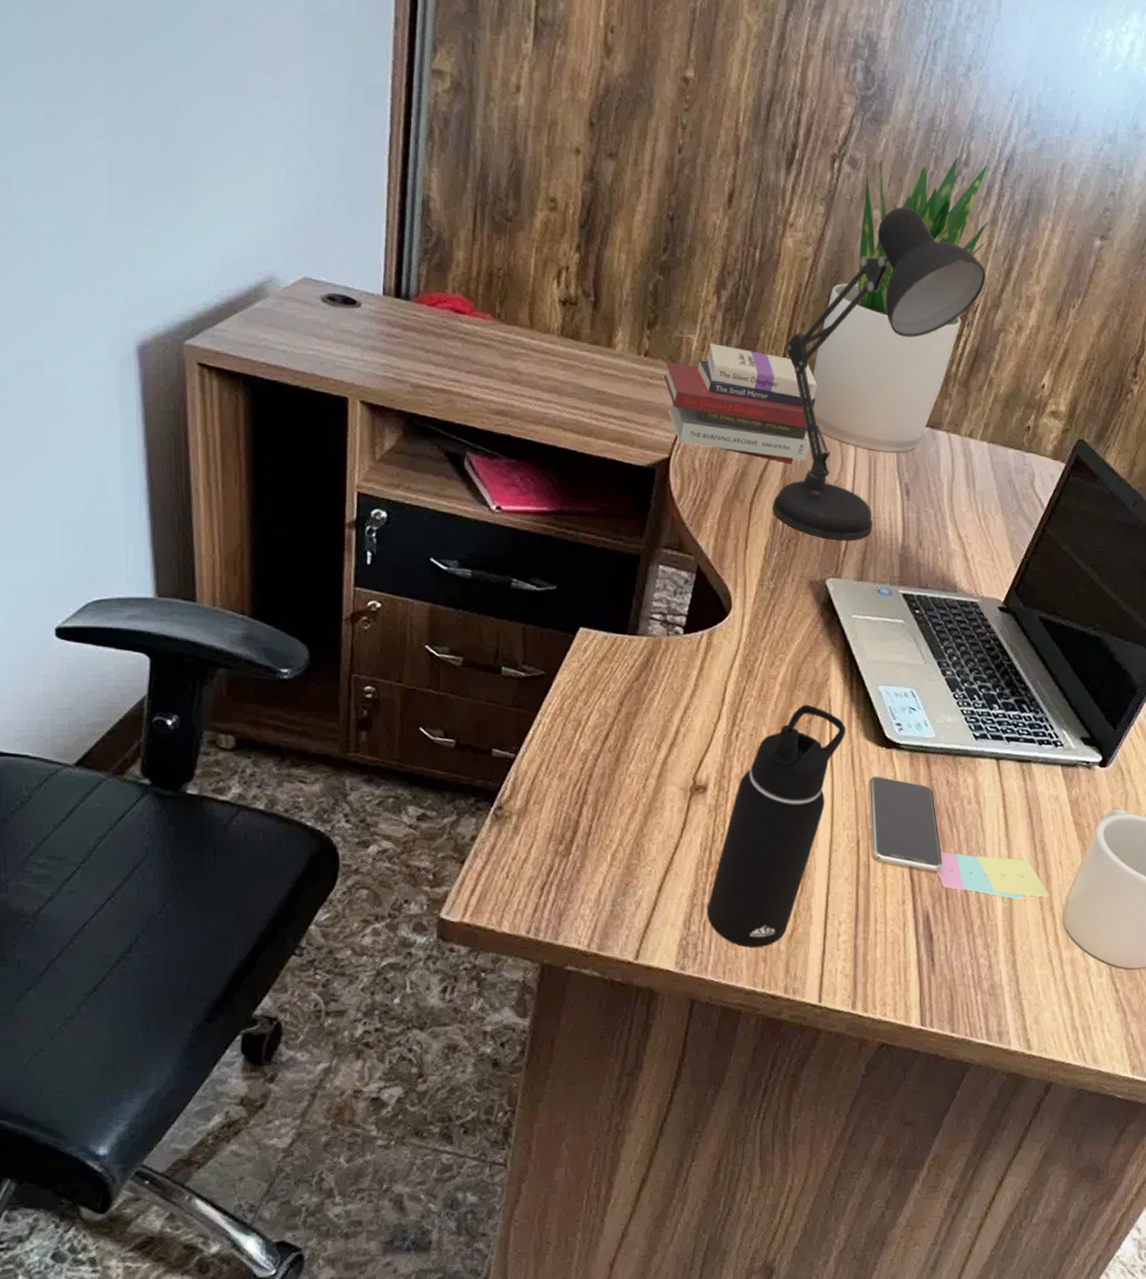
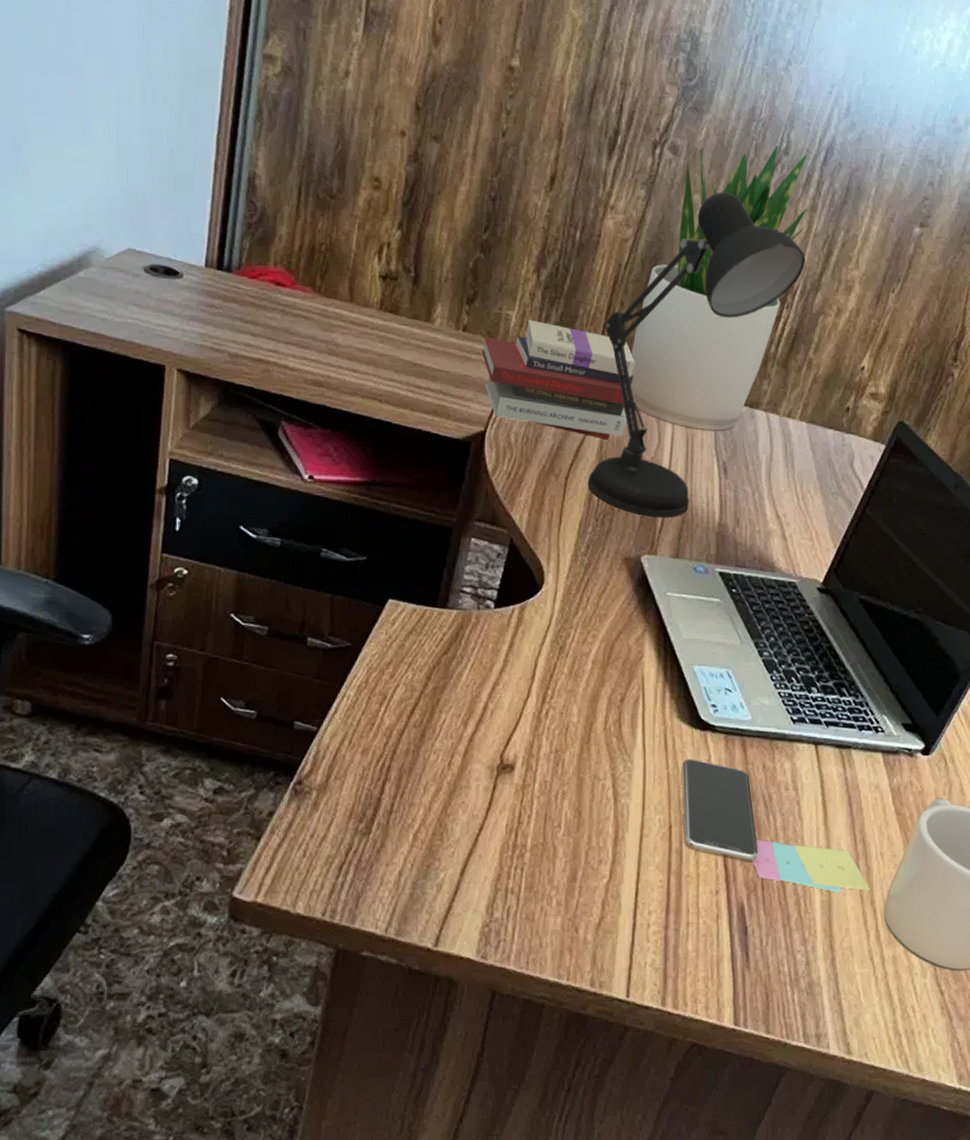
water bottle: present [706,704,847,947] -> none [510,683,660,936]

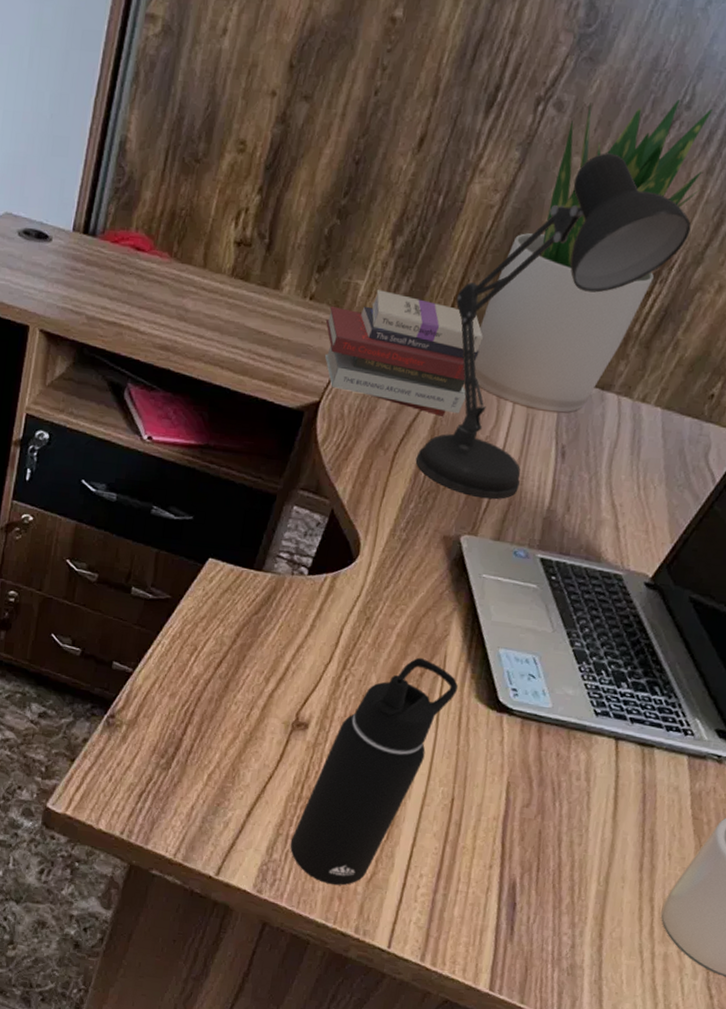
water bottle: none [510,683,660,936] -> present [290,657,459,885]
smartphone: present [681,758,759,863] -> none [464,737,542,845]
sticky notes: present [753,839,871,893] -> none [532,823,652,888]

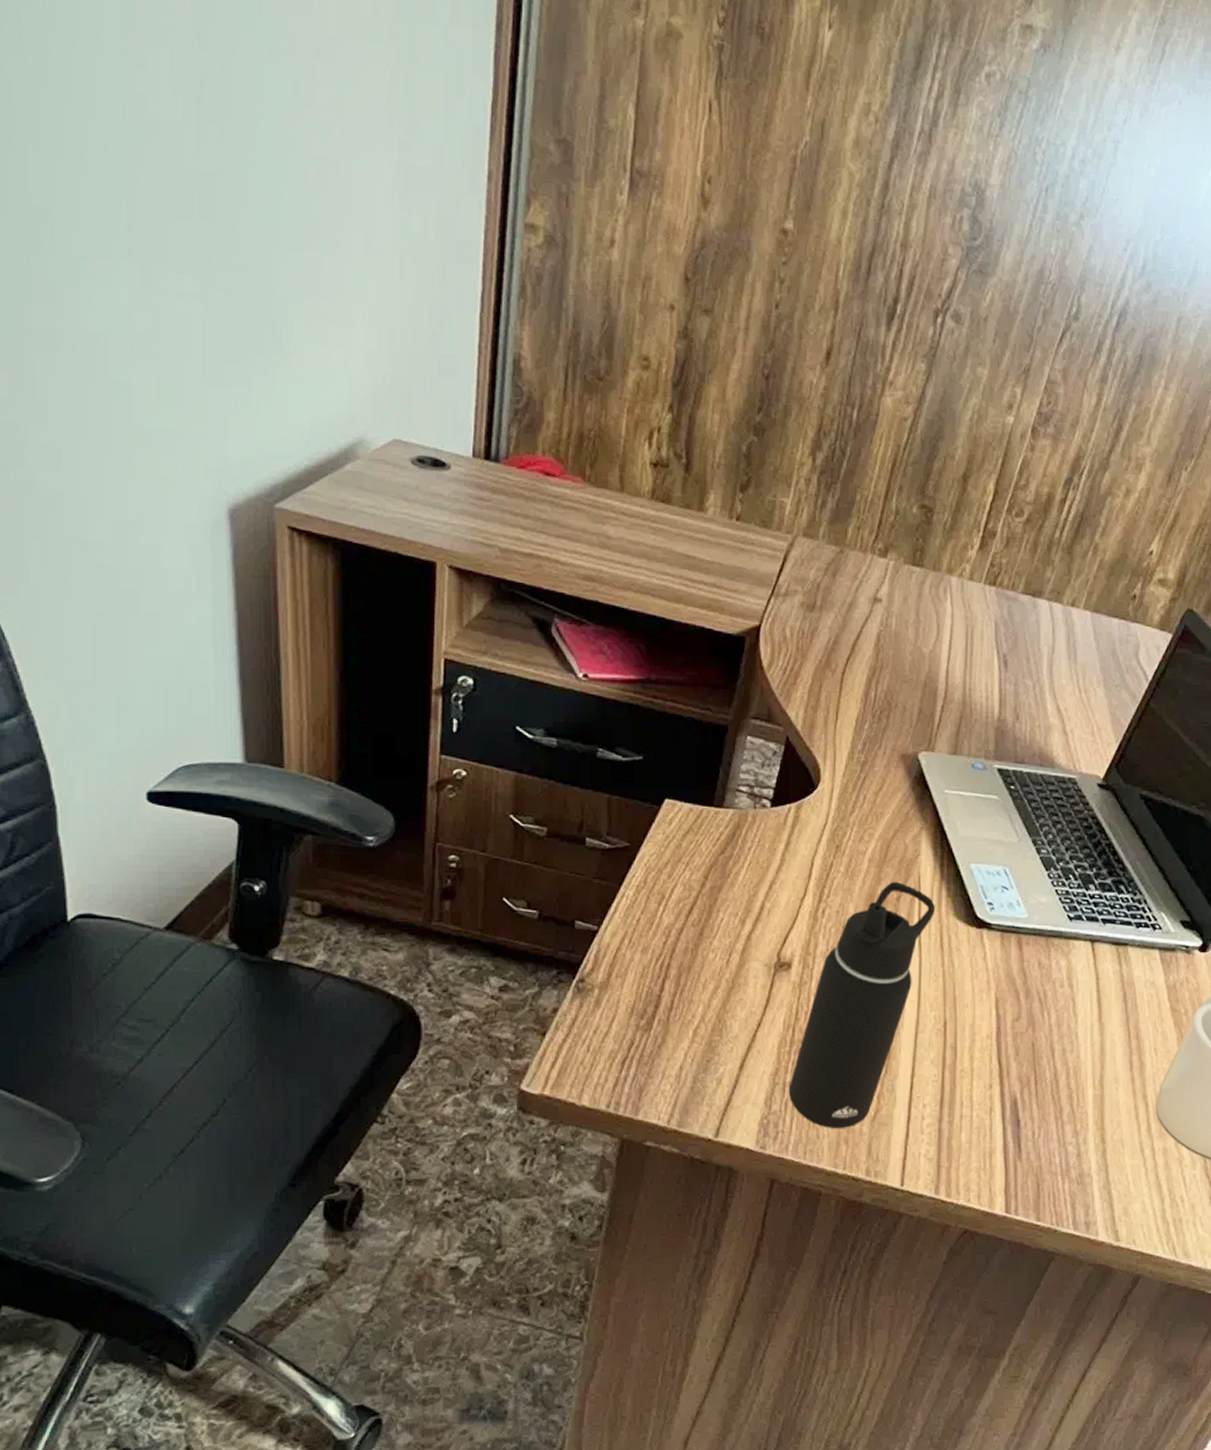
books: present [324,290,483,417] -> none [755,507,914,633]
desk lamp: present [415,153,692,500] -> none [864,363,1094,714]
planter: present [468,99,712,414] -> none [903,311,1099,623]

